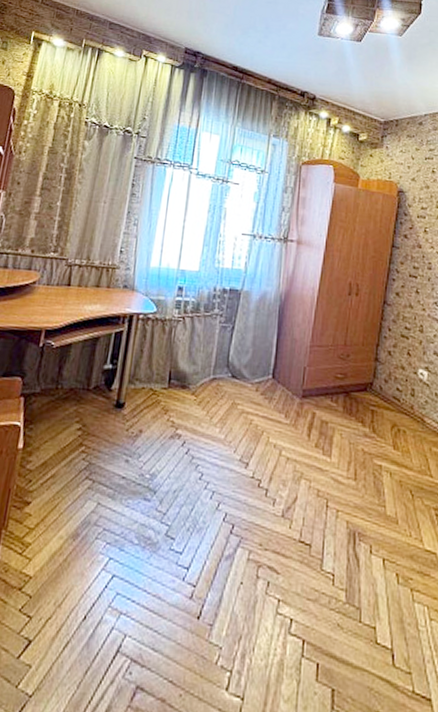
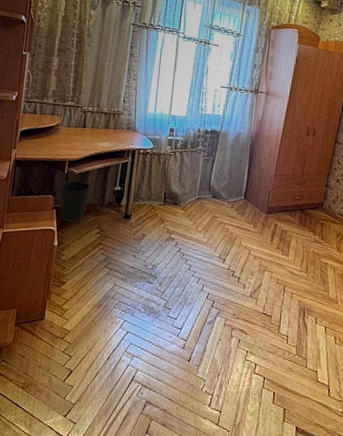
wastebasket: none [29,355,74,415] -> present [60,180,91,223]

